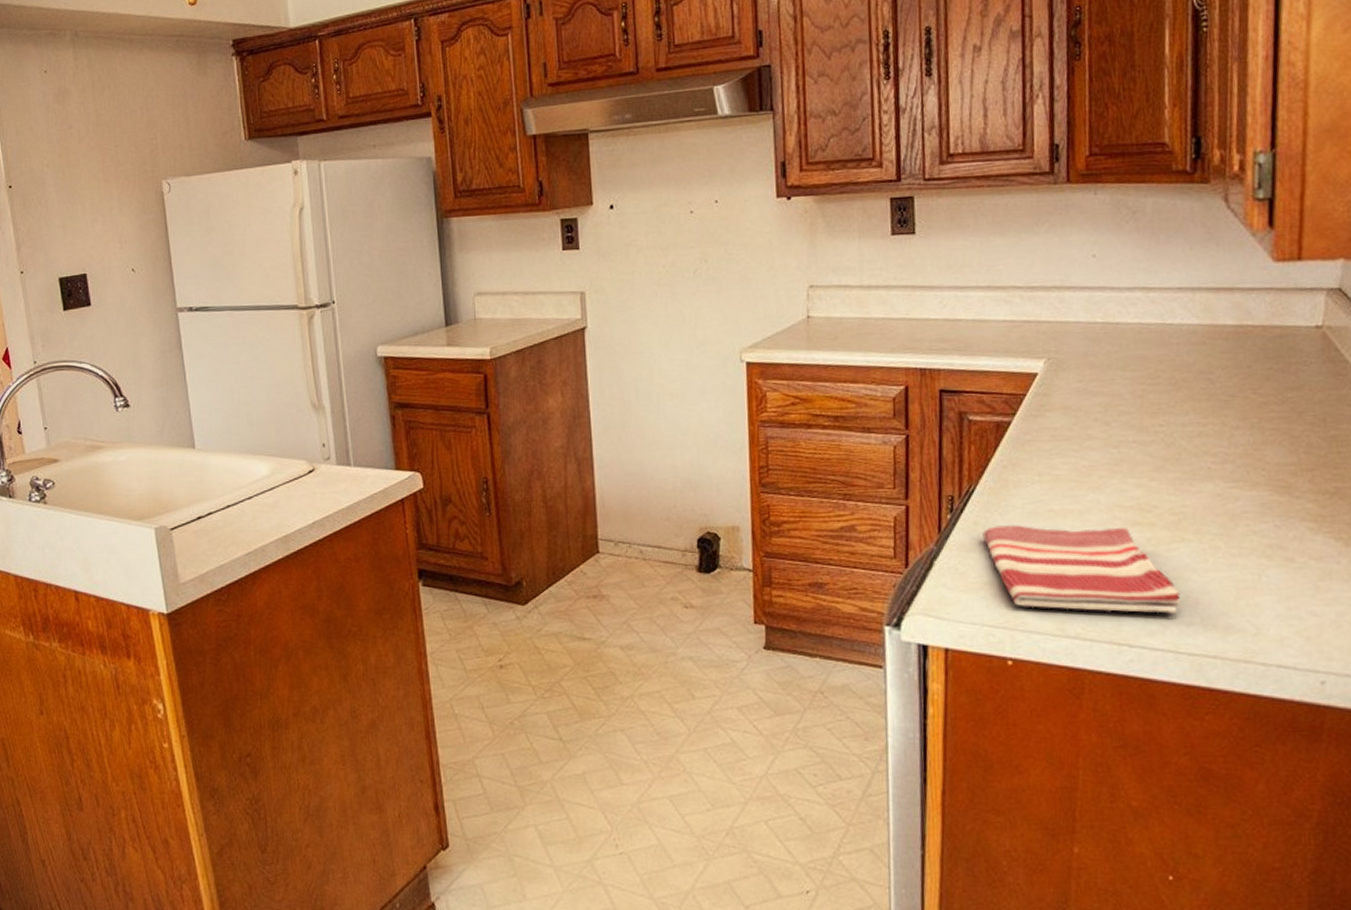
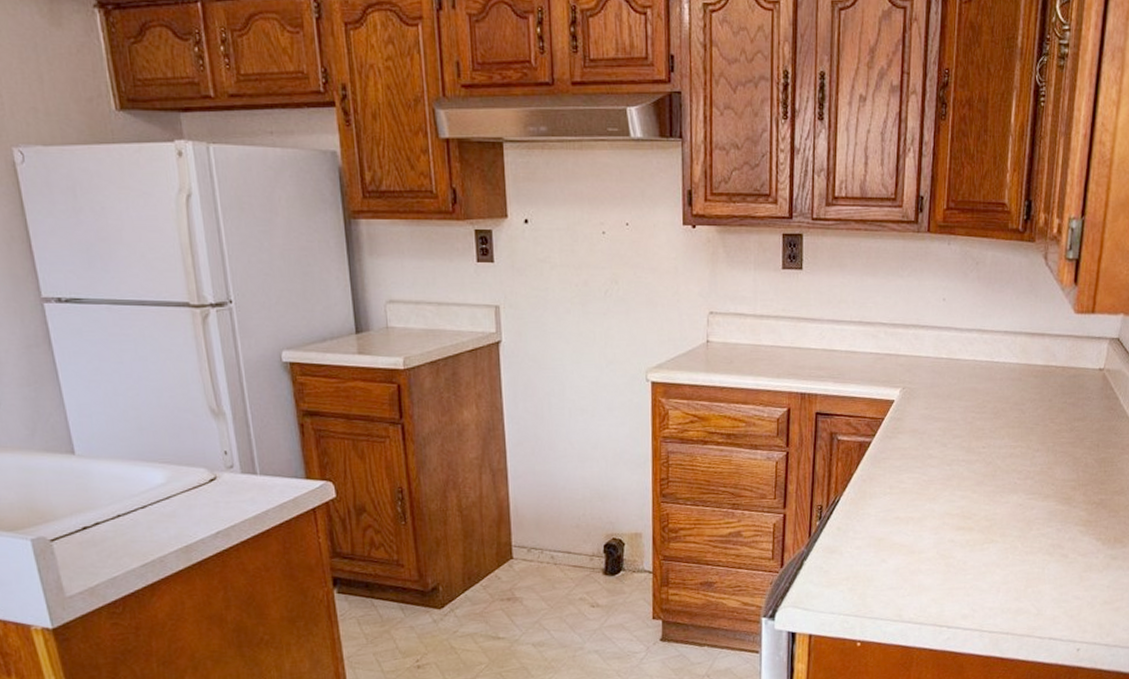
dish towel: present [982,525,1182,614] -> none [843,530,988,601]

